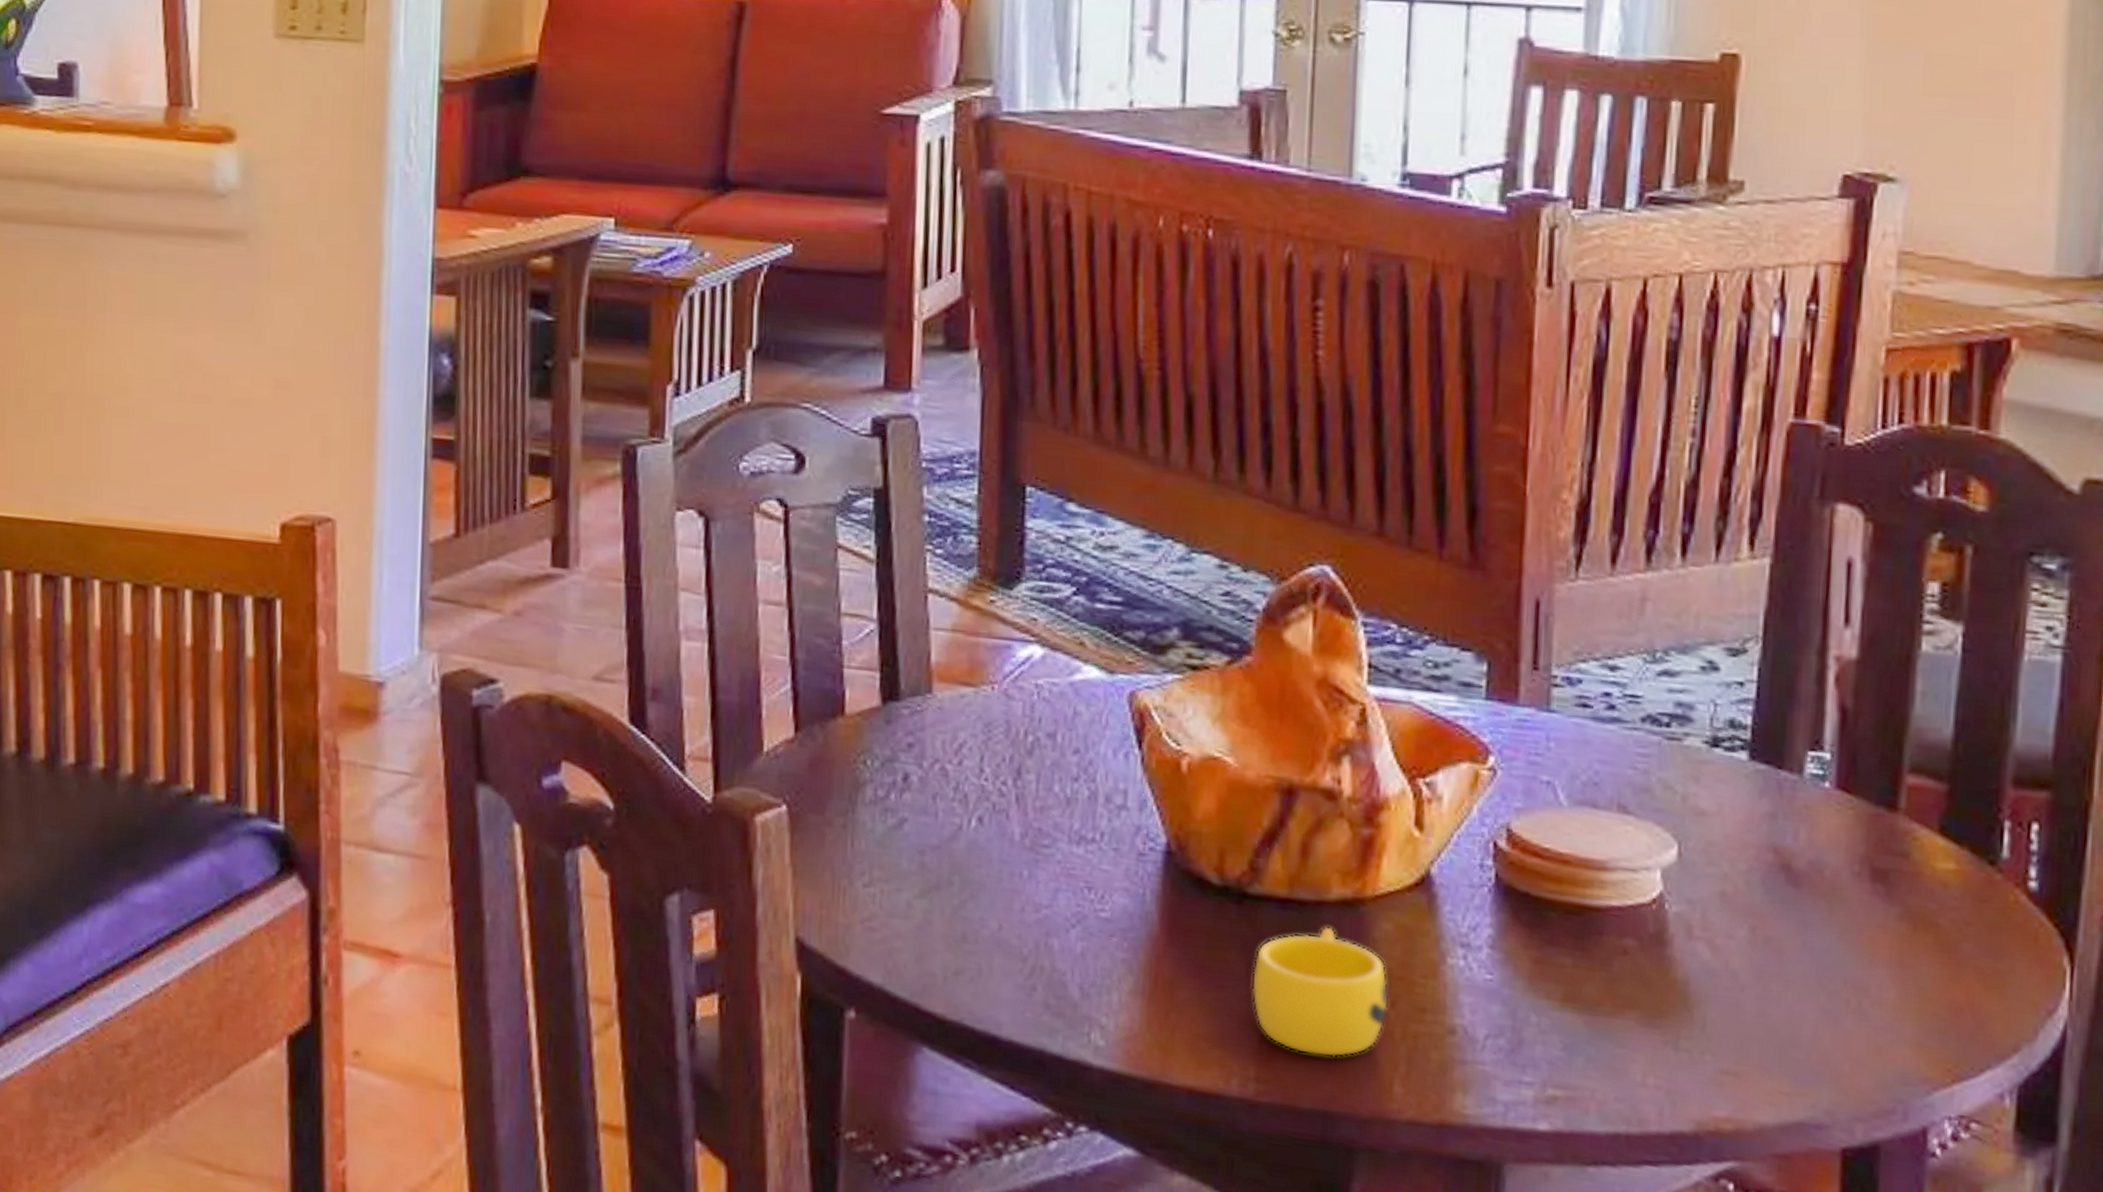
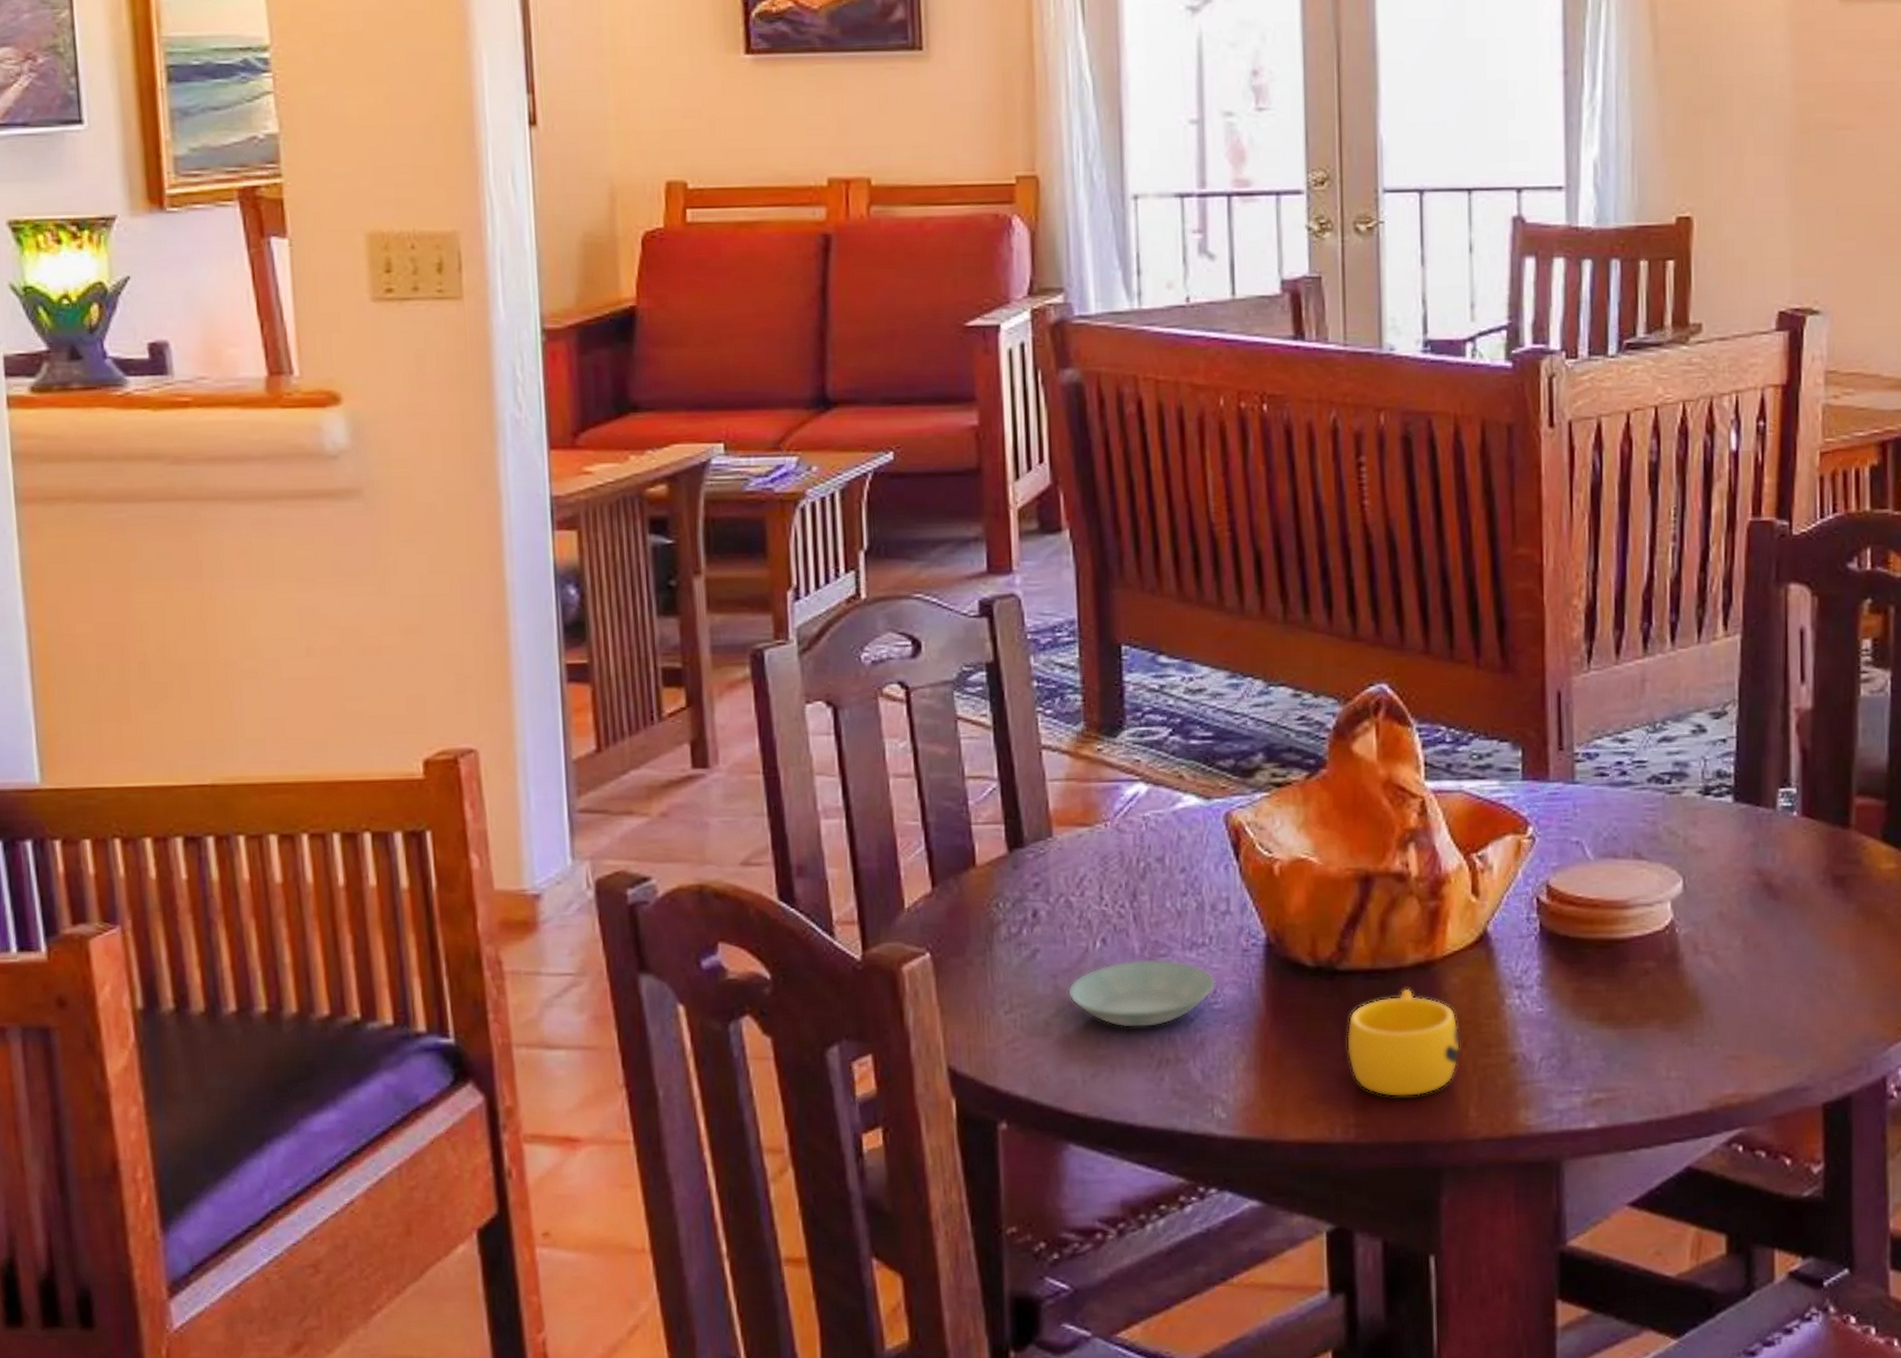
saucer: none [935,846,1105,928] -> present [1068,959,1216,1029]

